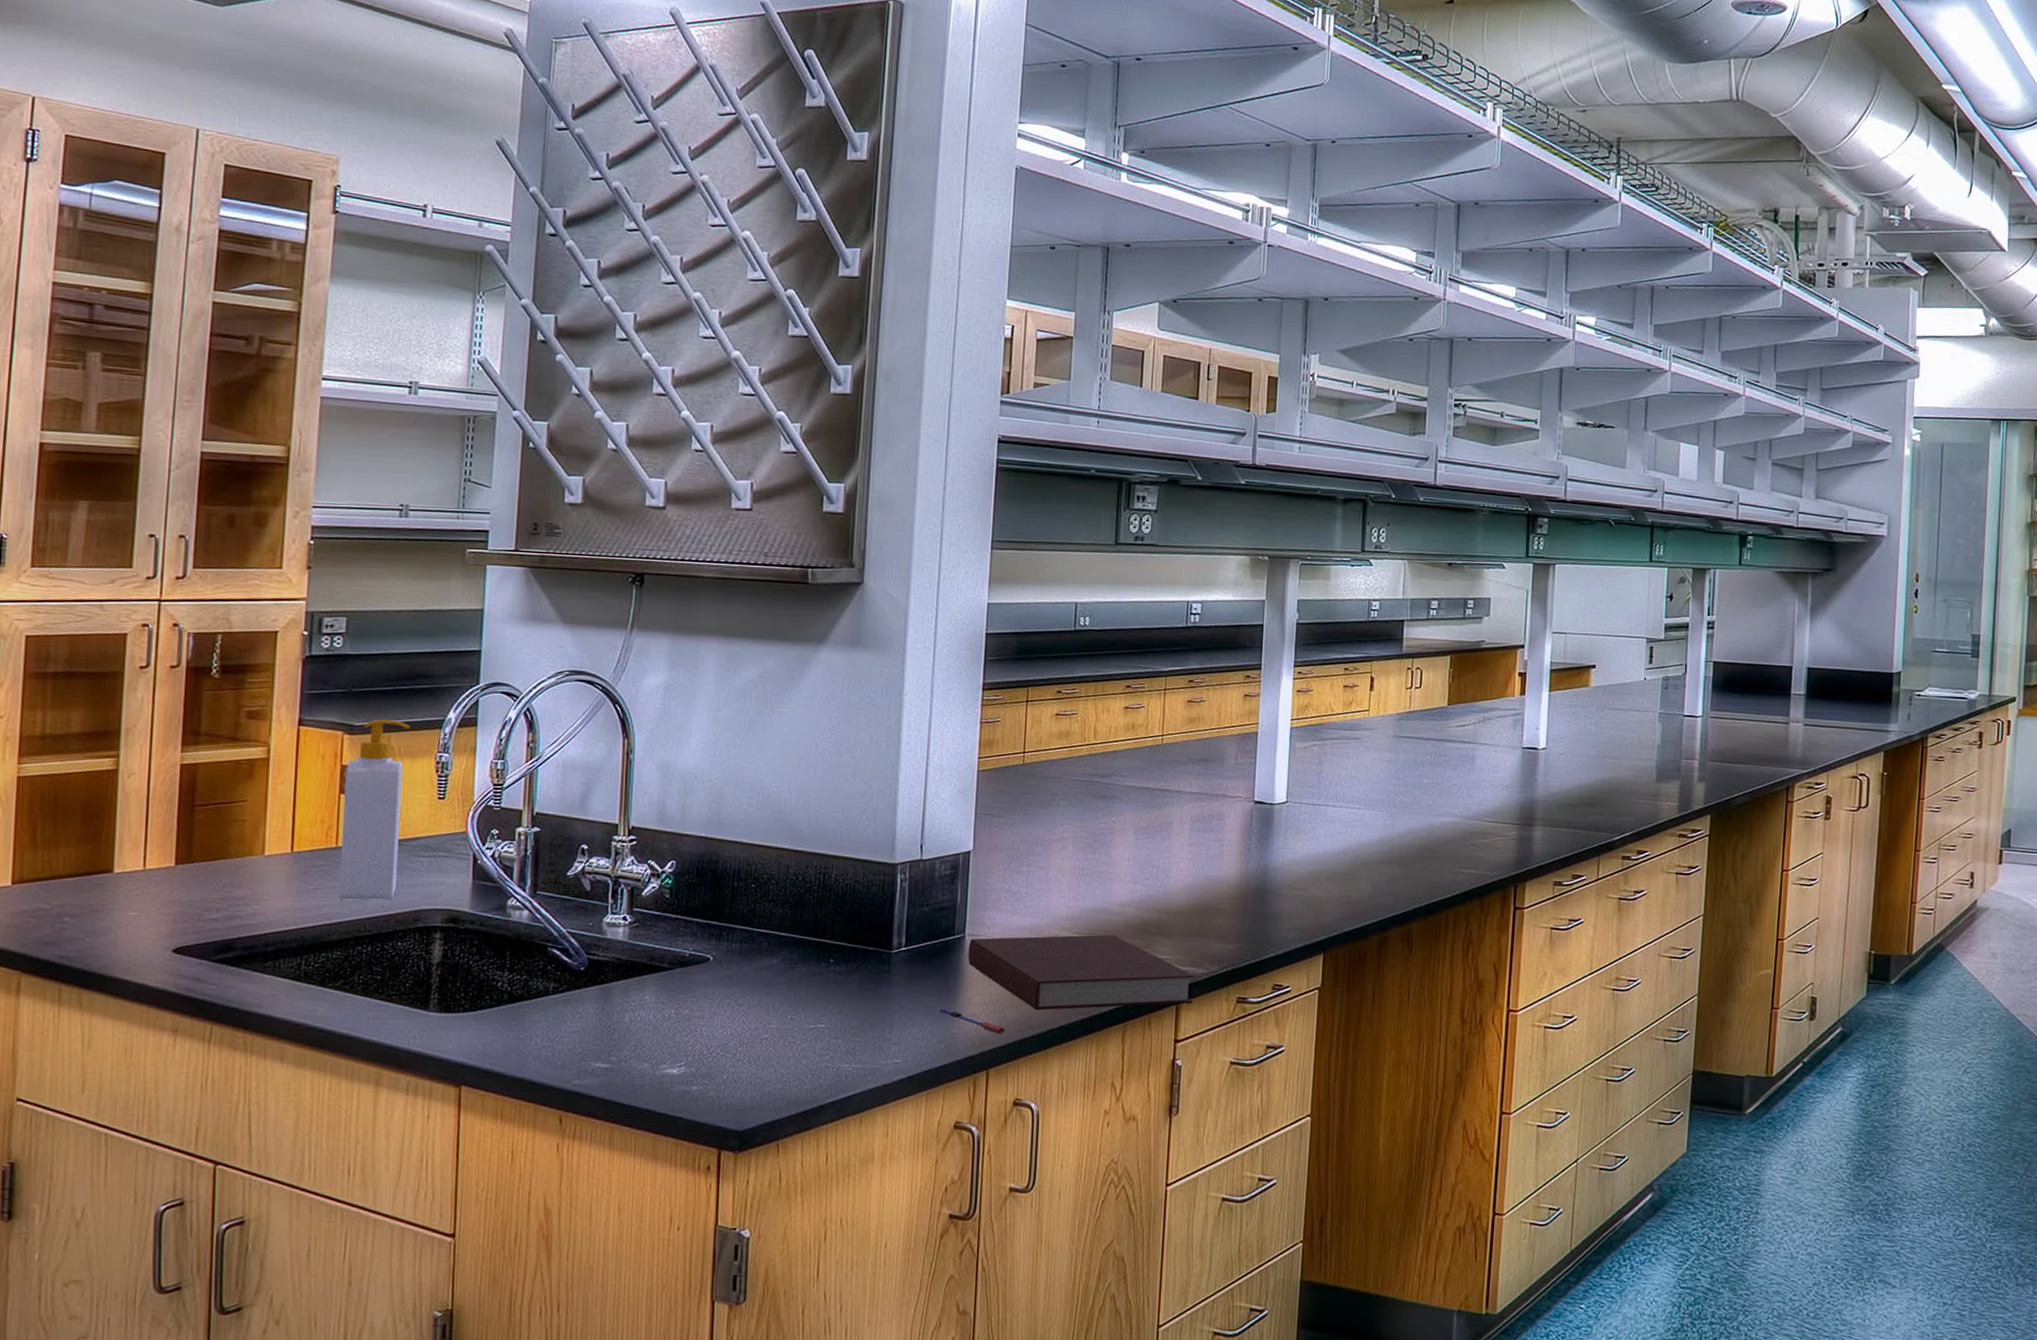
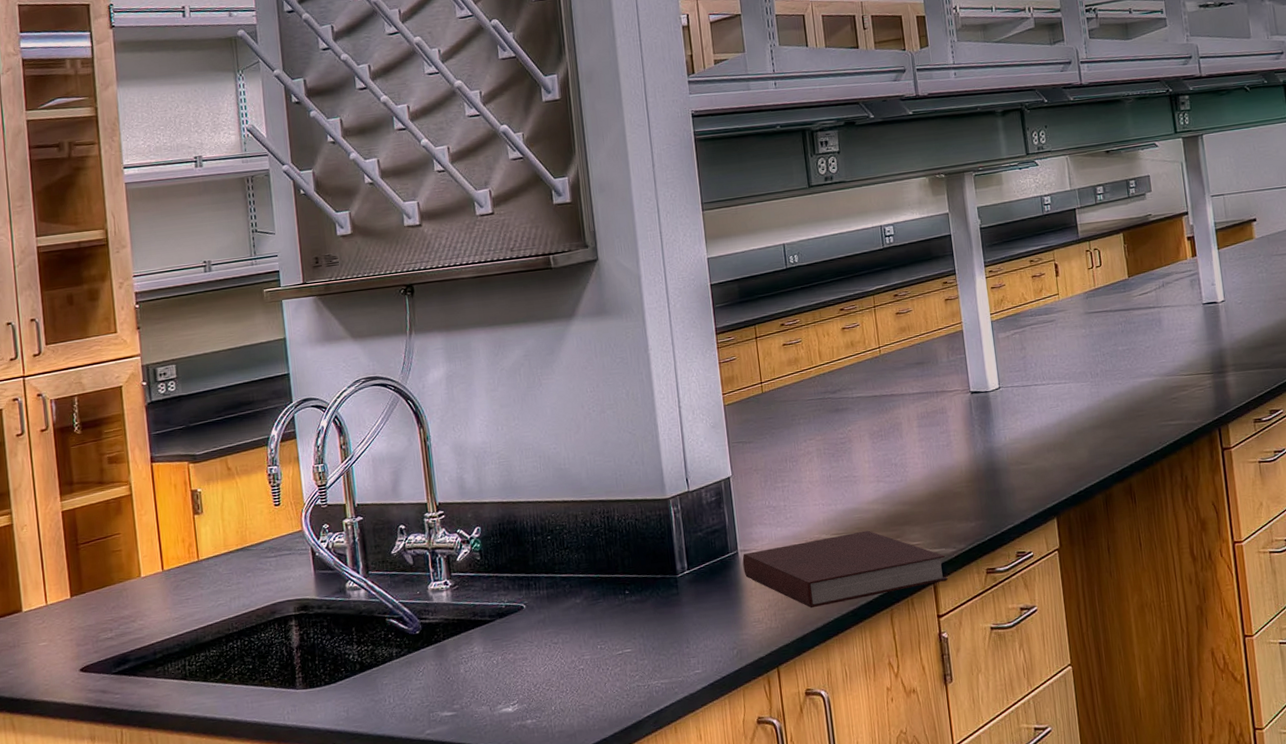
soap bottle: present [338,719,411,900] -> none [195,444,252,605]
pen: present [934,1007,1006,1034] -> none [722,619,788,635]

